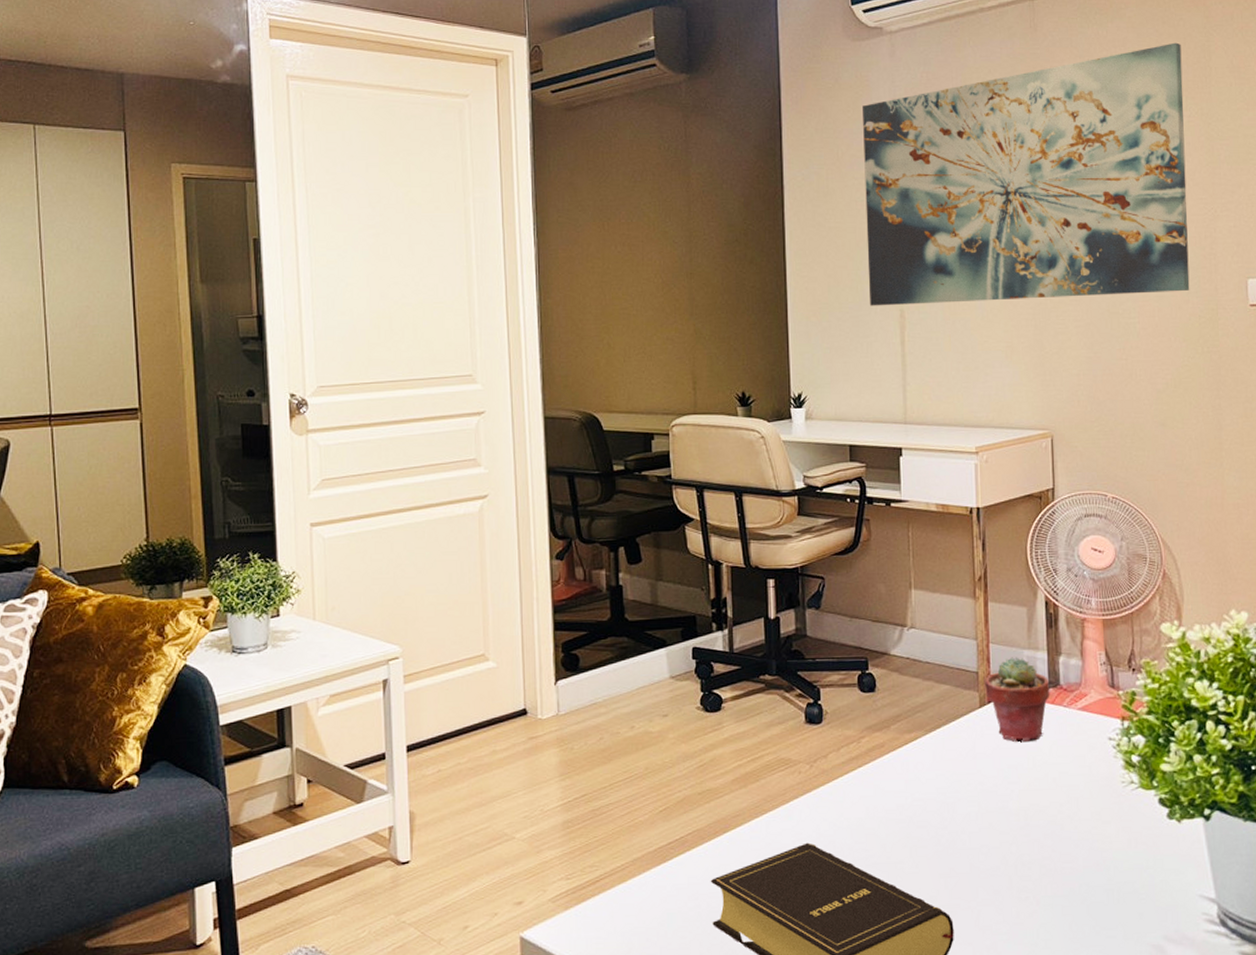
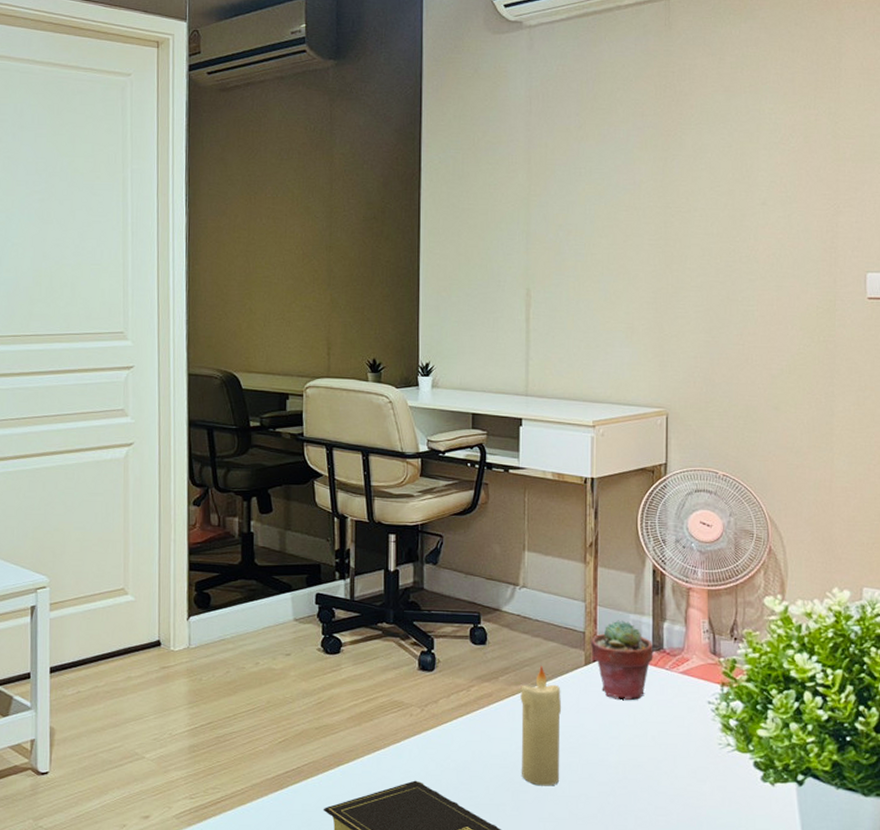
wall art: present [862,42,1190,306] -> none [497,43,812,285]
candle: none [914,710,959,840] -> present [520,665,562,786]

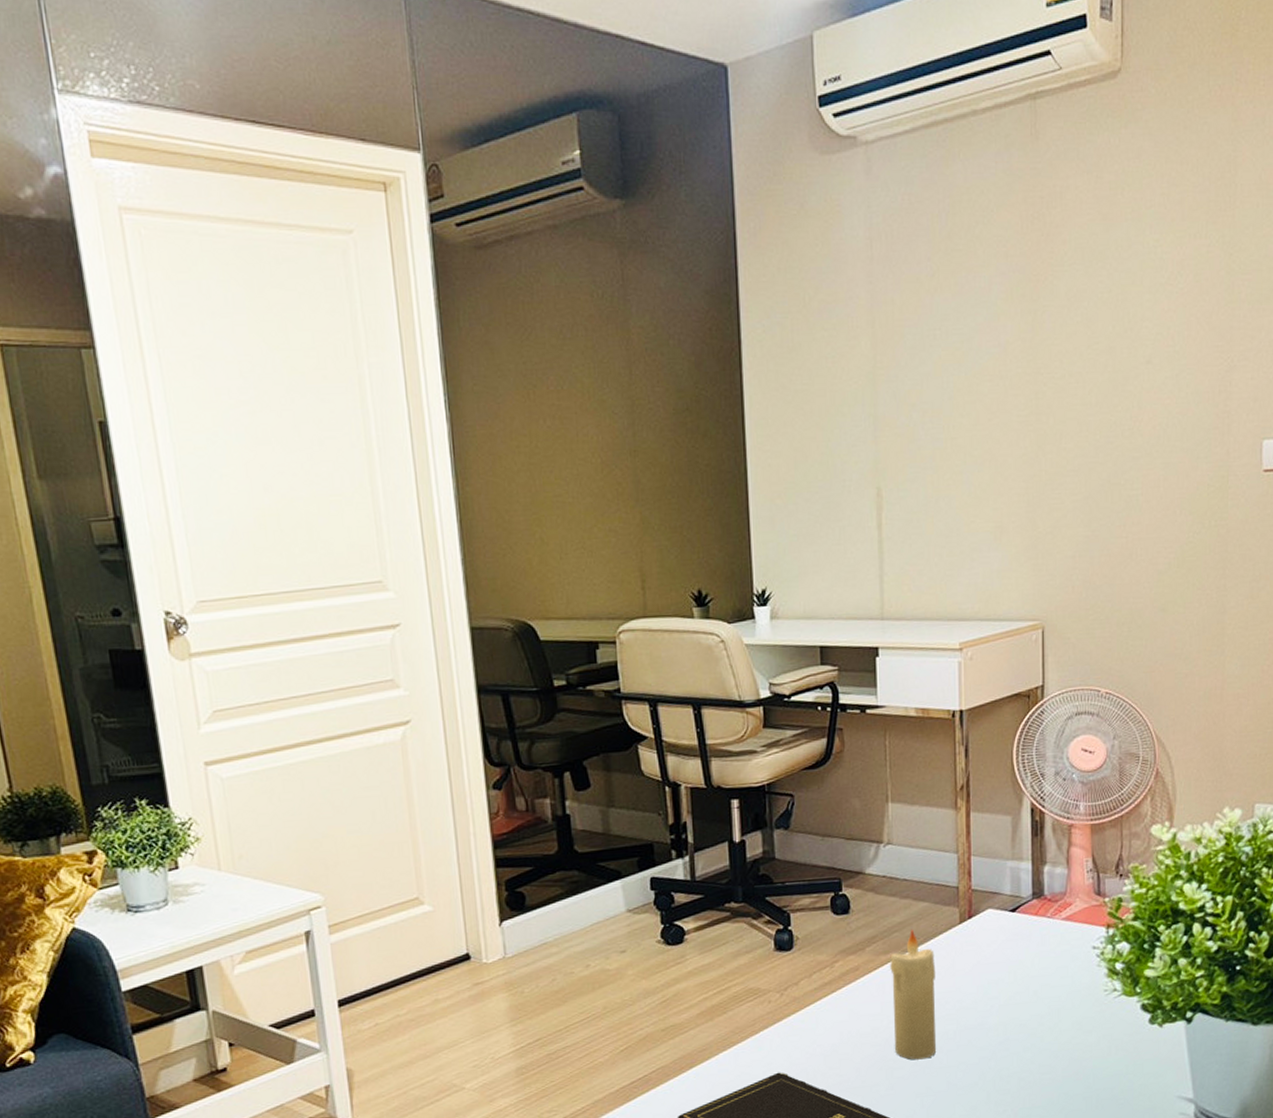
potted succulent: present [591,620,654,701] -> none [965,869,1034,957]

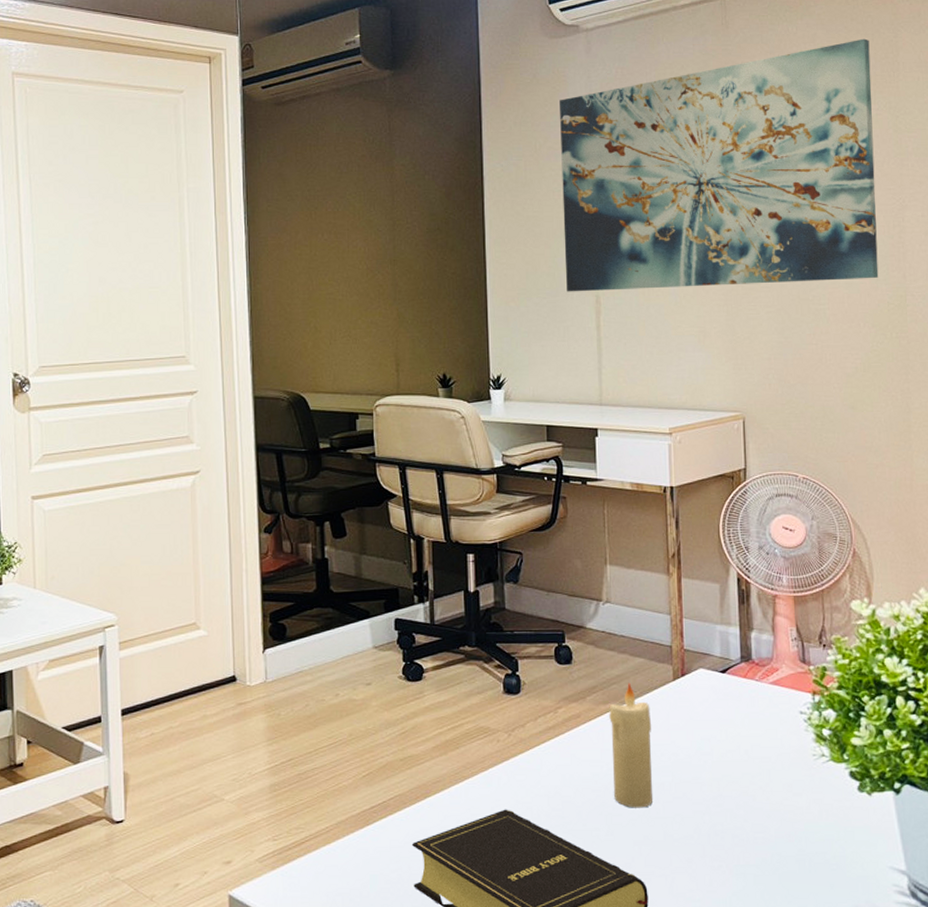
wall art: none [833,153,1204,485] -> present [560,38,879,292]

